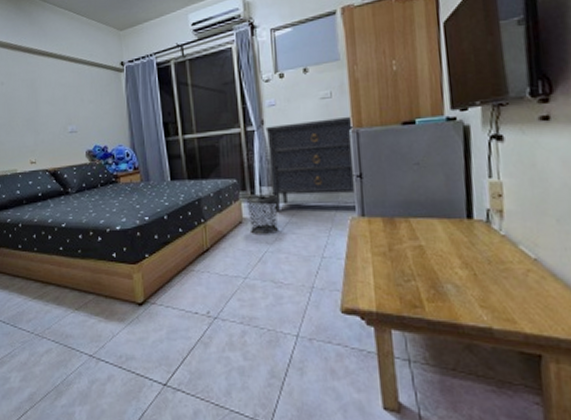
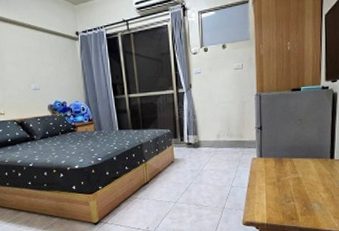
waste bin: present [245,193,278,234] -> none [176,140,201,171]
dresser: present [265,115,354,211] -> none [193,83,258,154]

